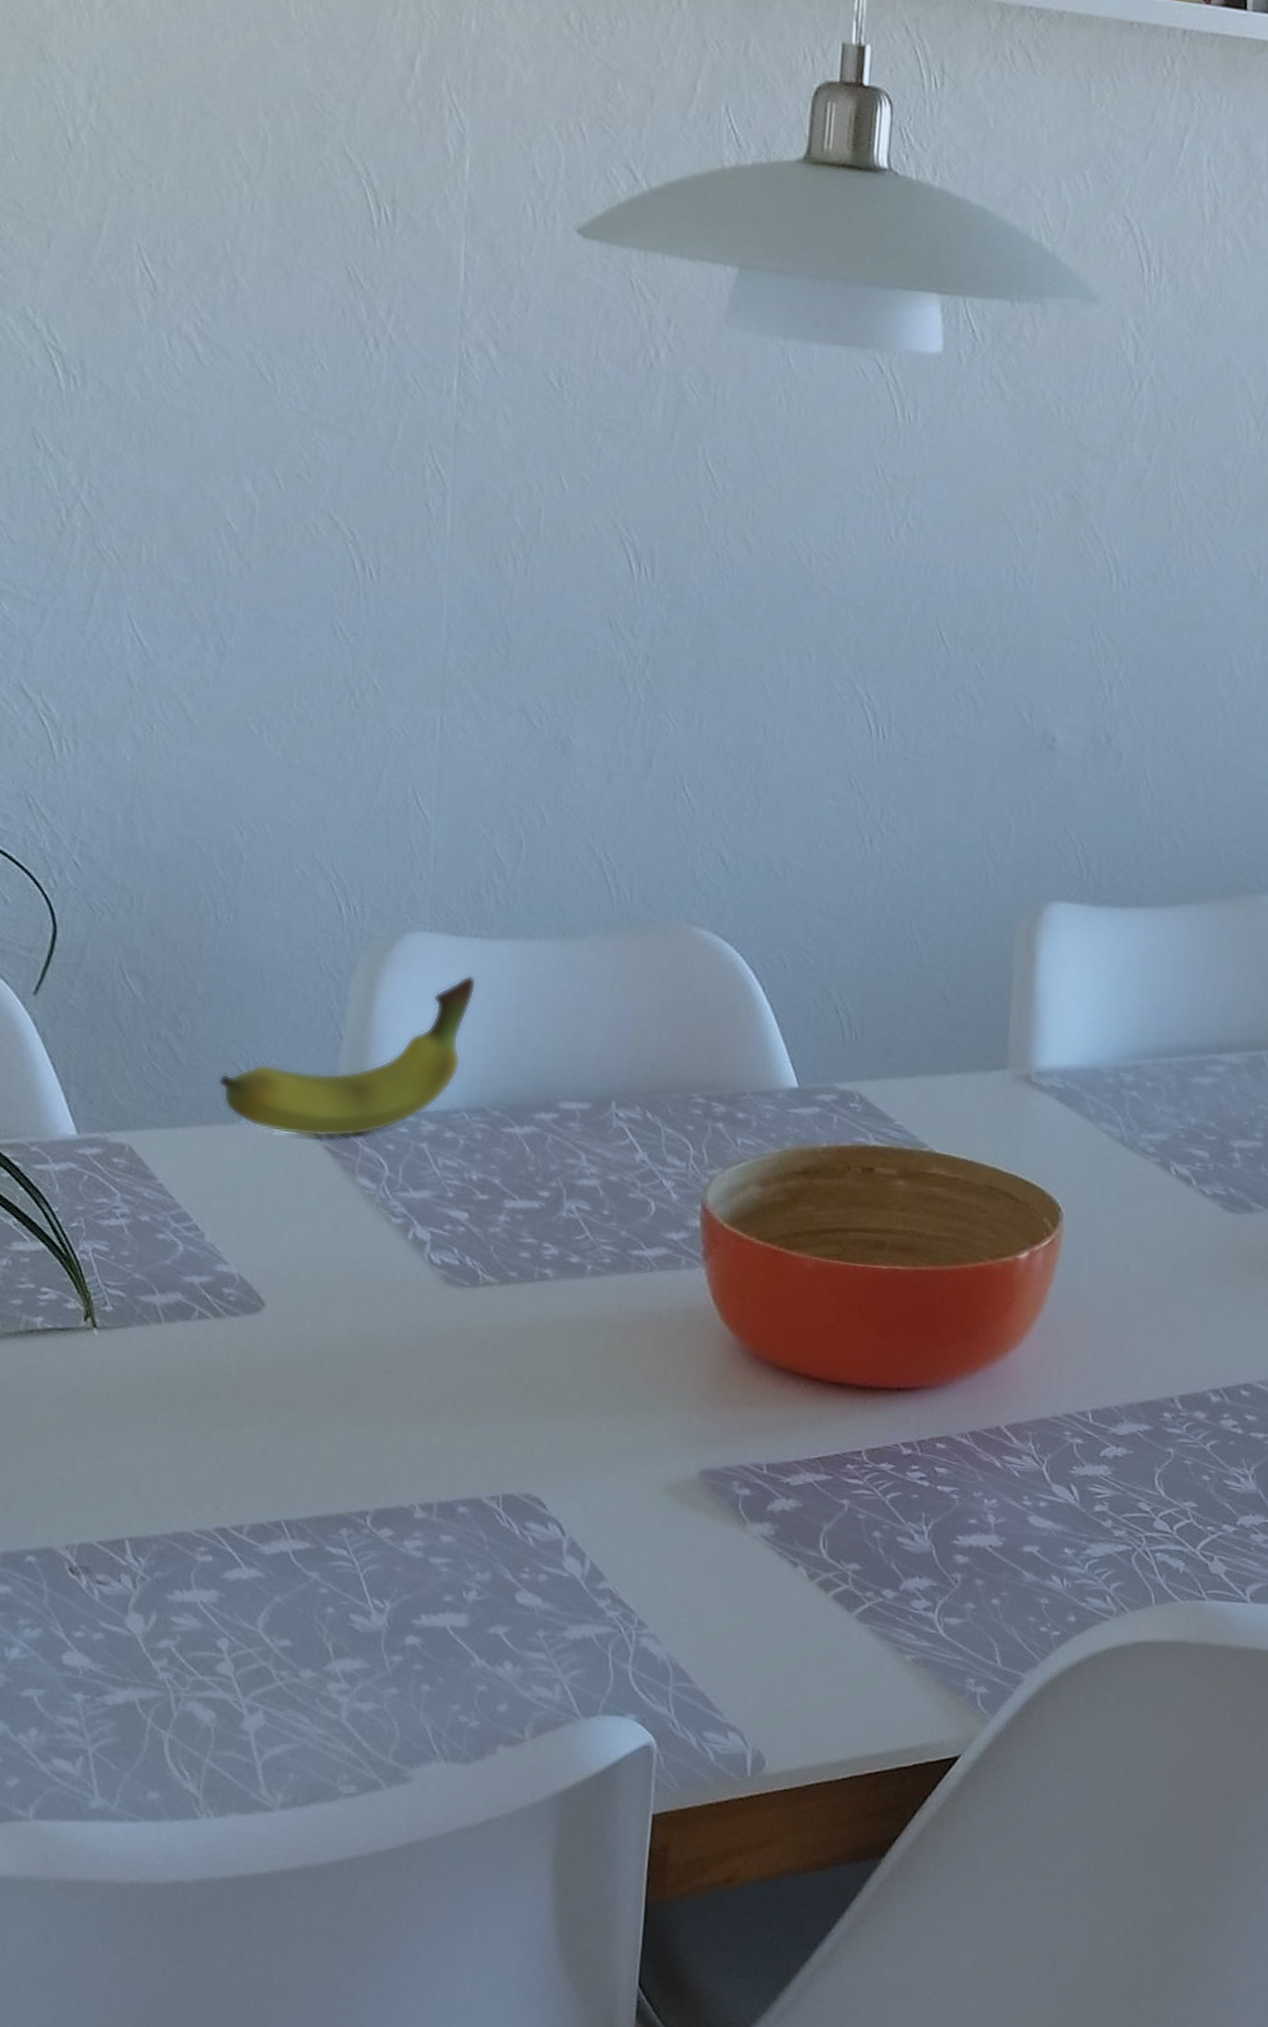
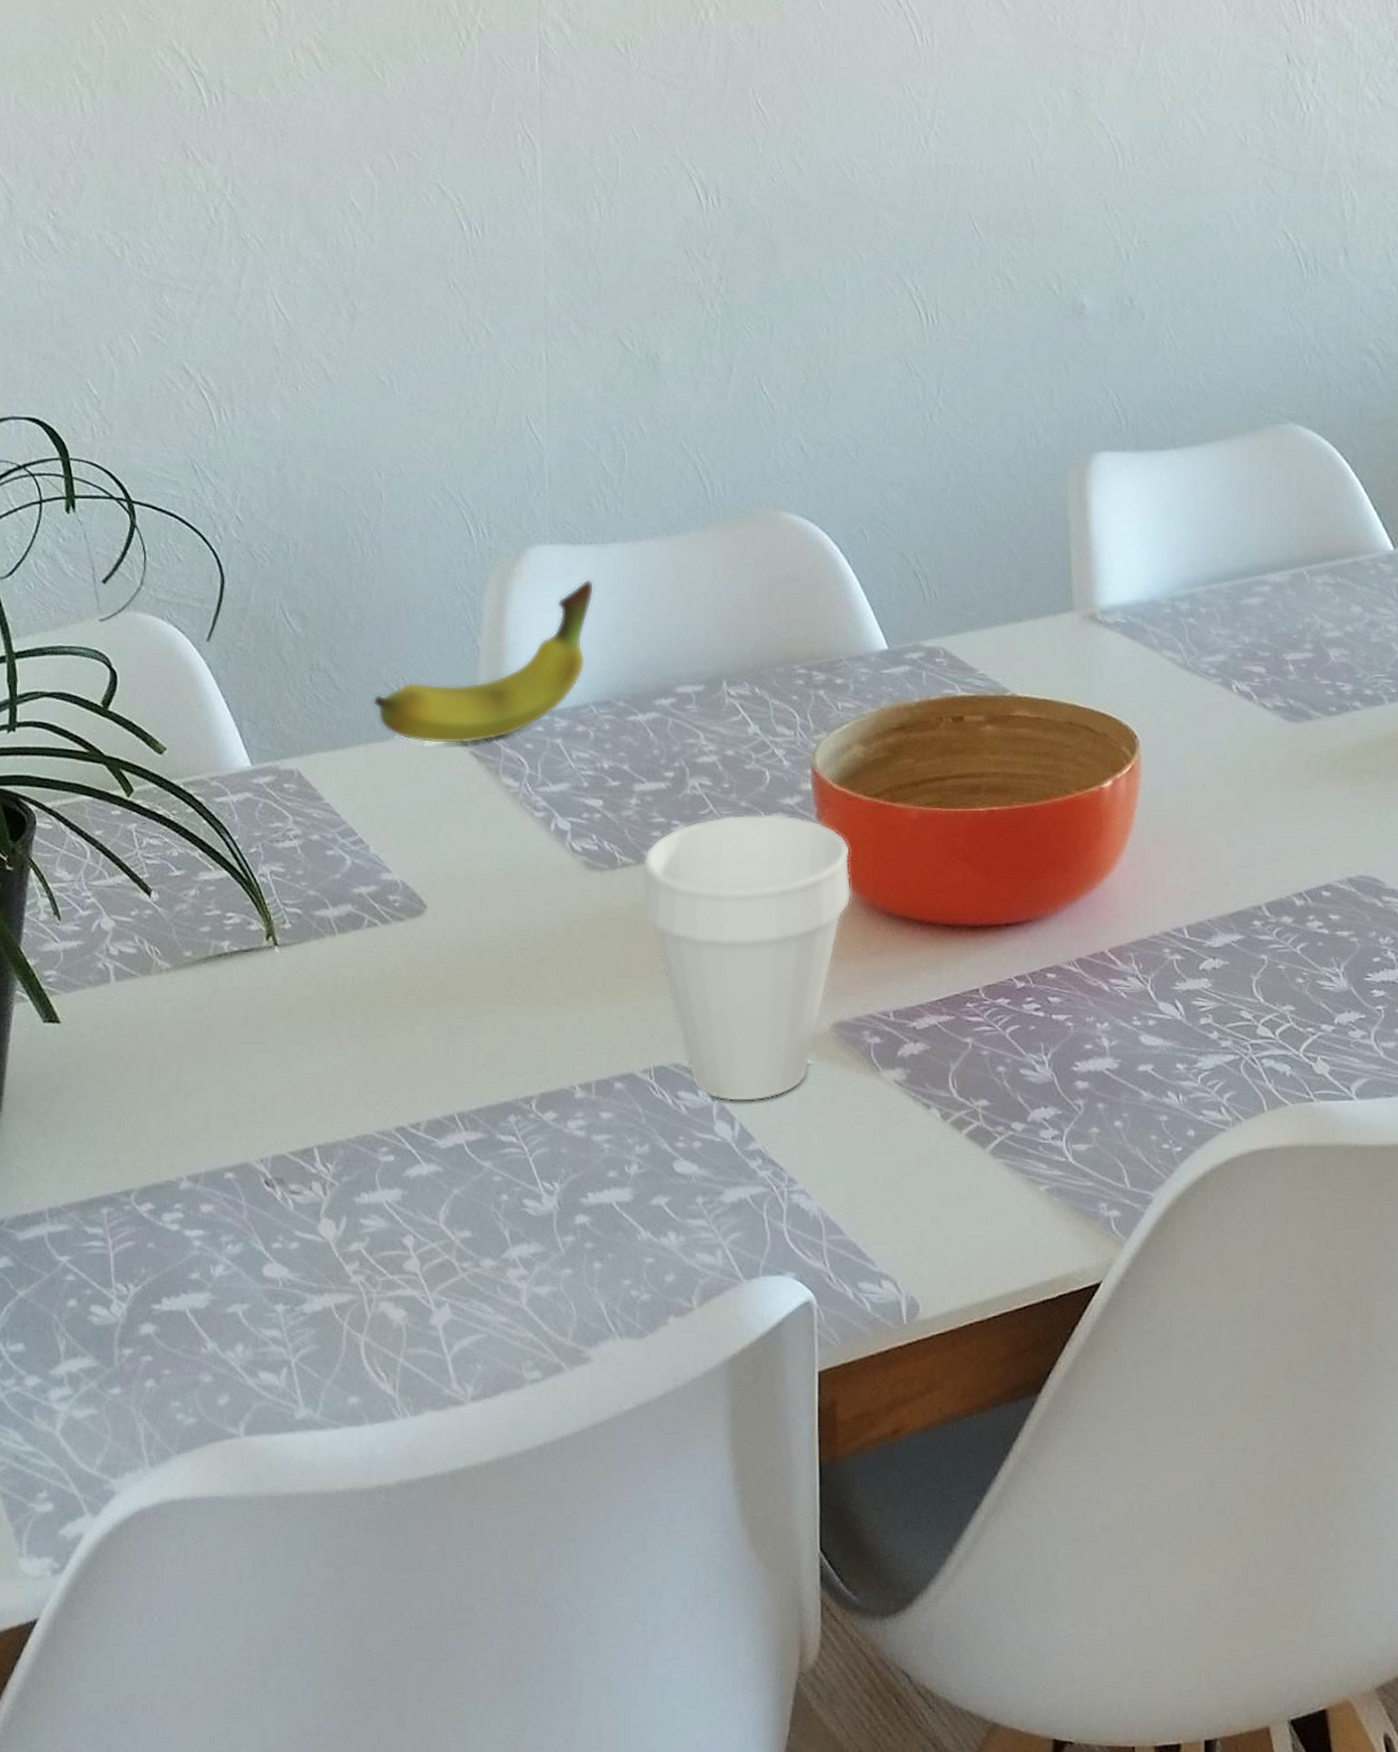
cup: none [503,1243,737,1541] -> present [642,814,852,1102]

